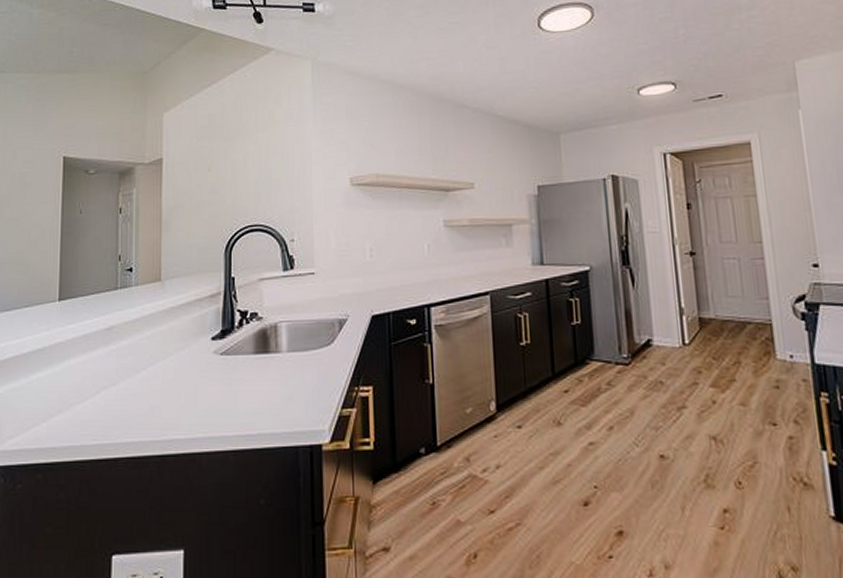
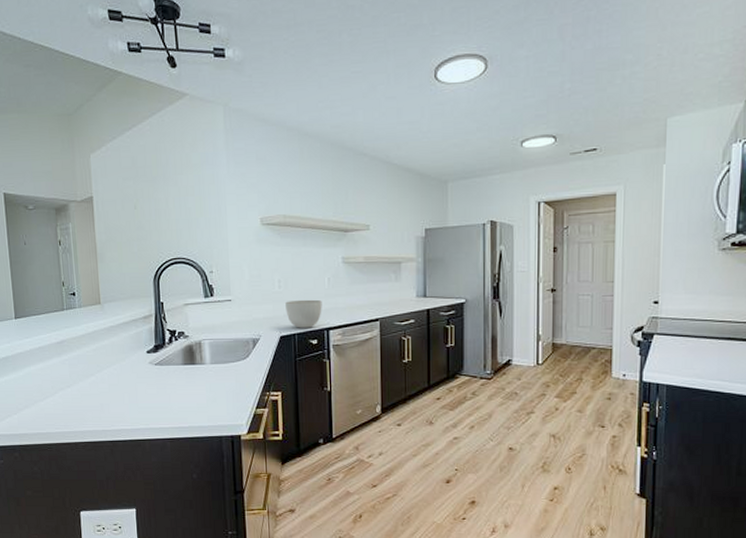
bowl: none [378,270,422,306] -> present [285,299,322,328]

